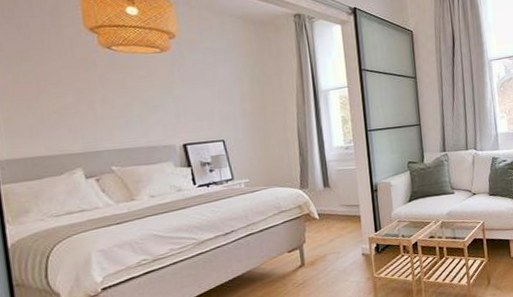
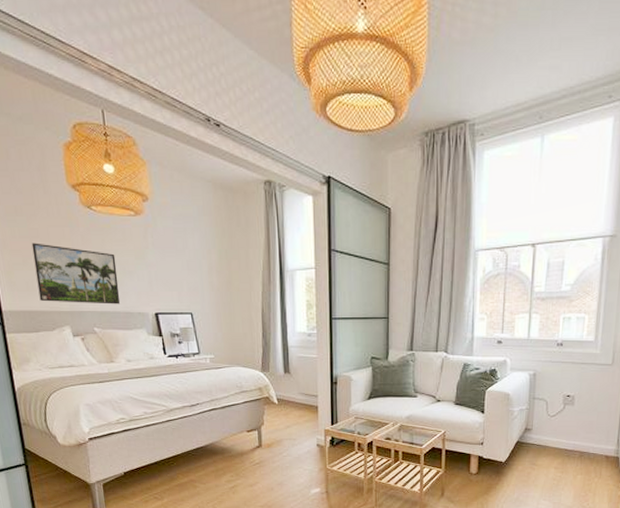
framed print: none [38,86,144,146] -> present [31,243,121,305]

